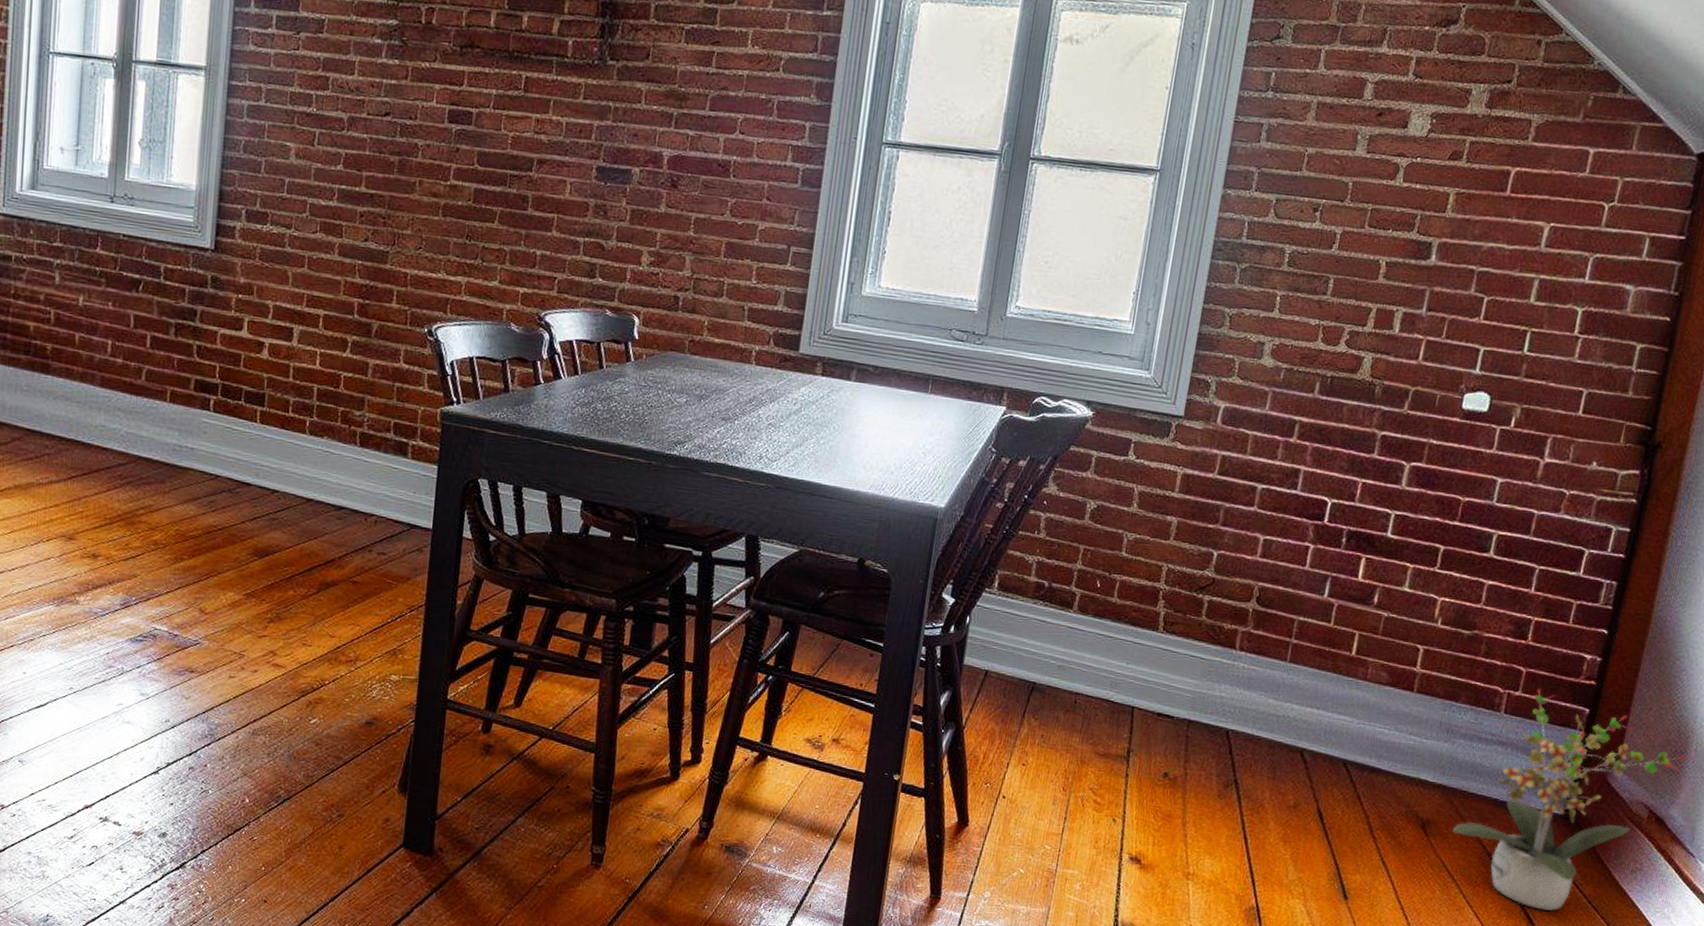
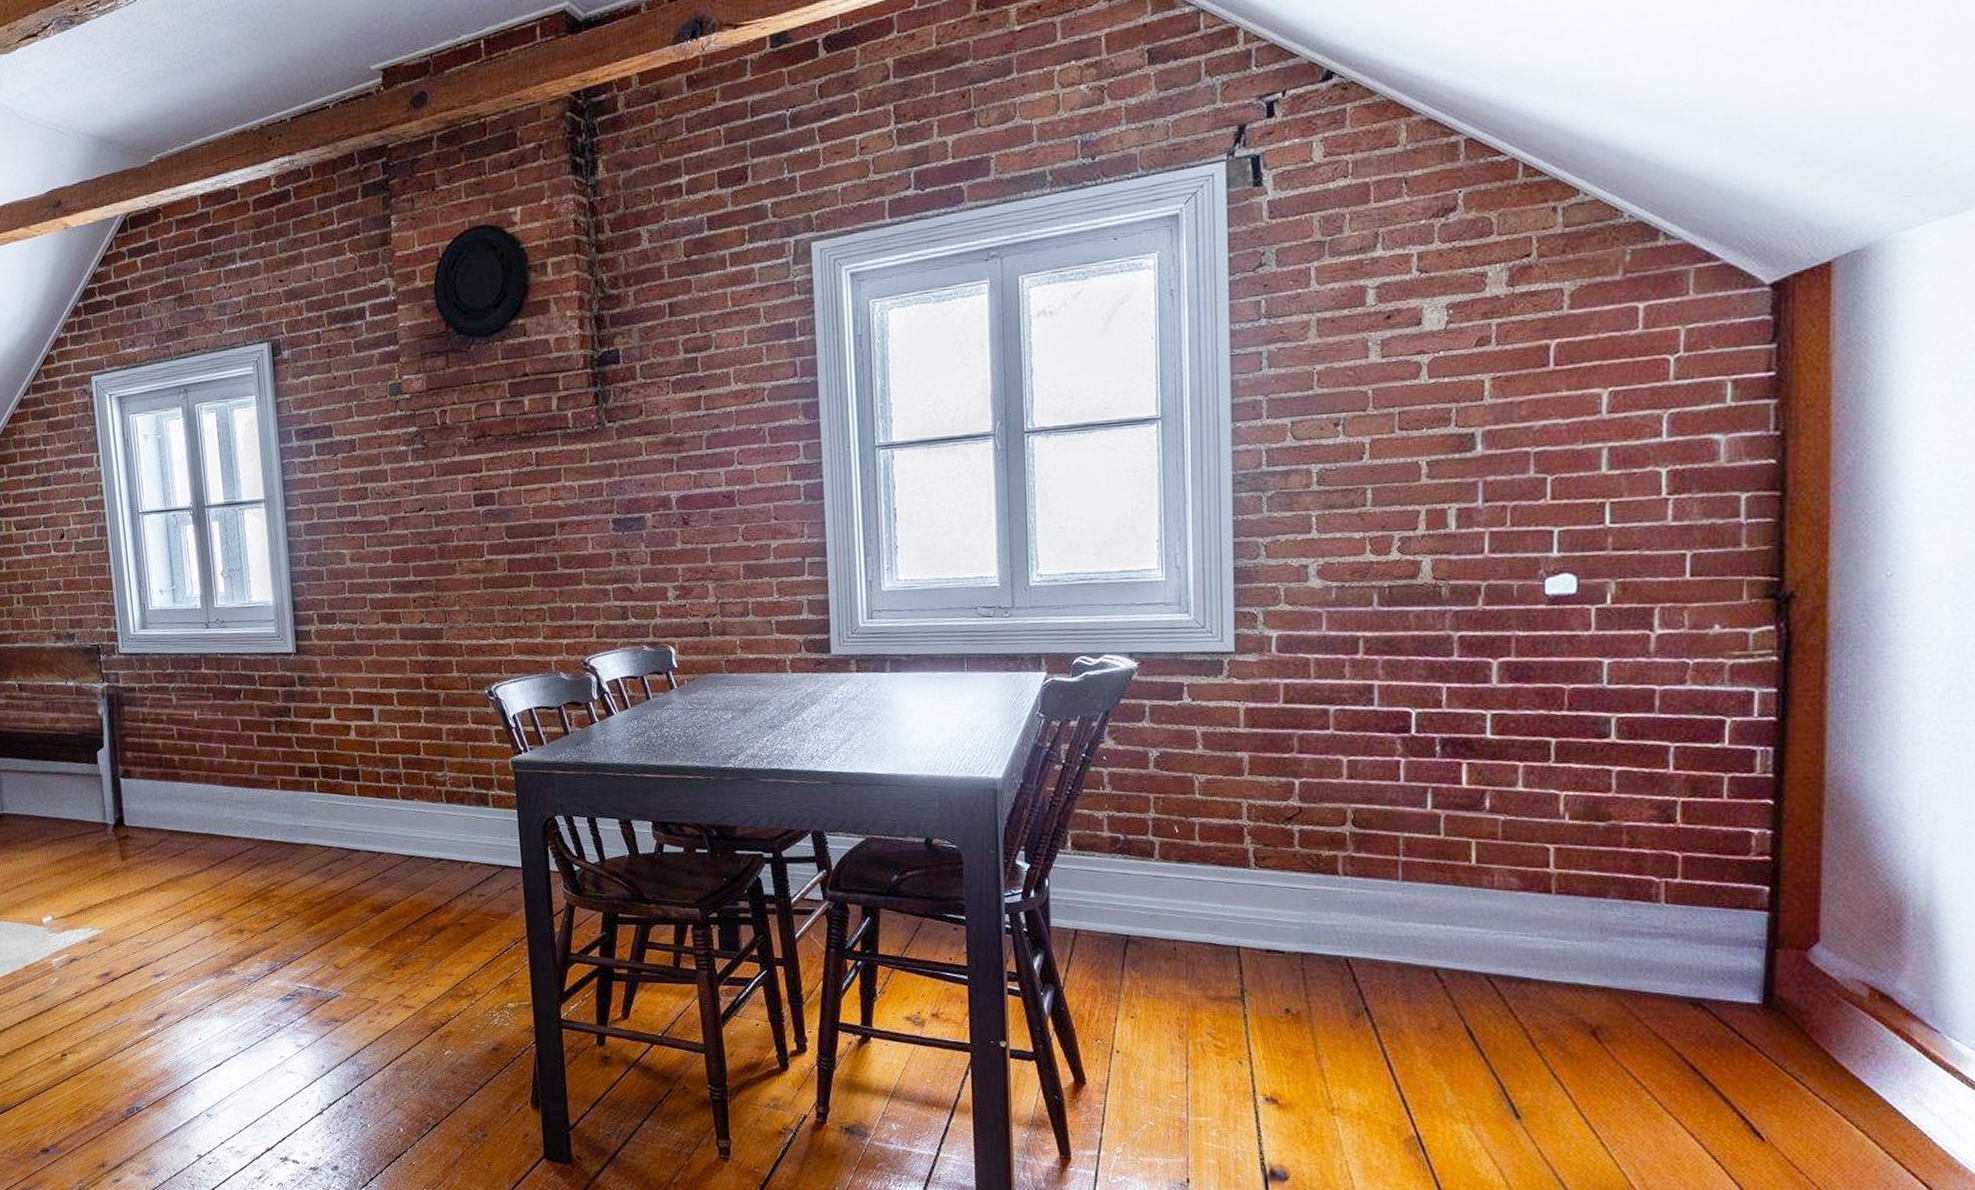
potted plant: present [1451,688,1686,912] -> none [1629,872,1903,1110]

